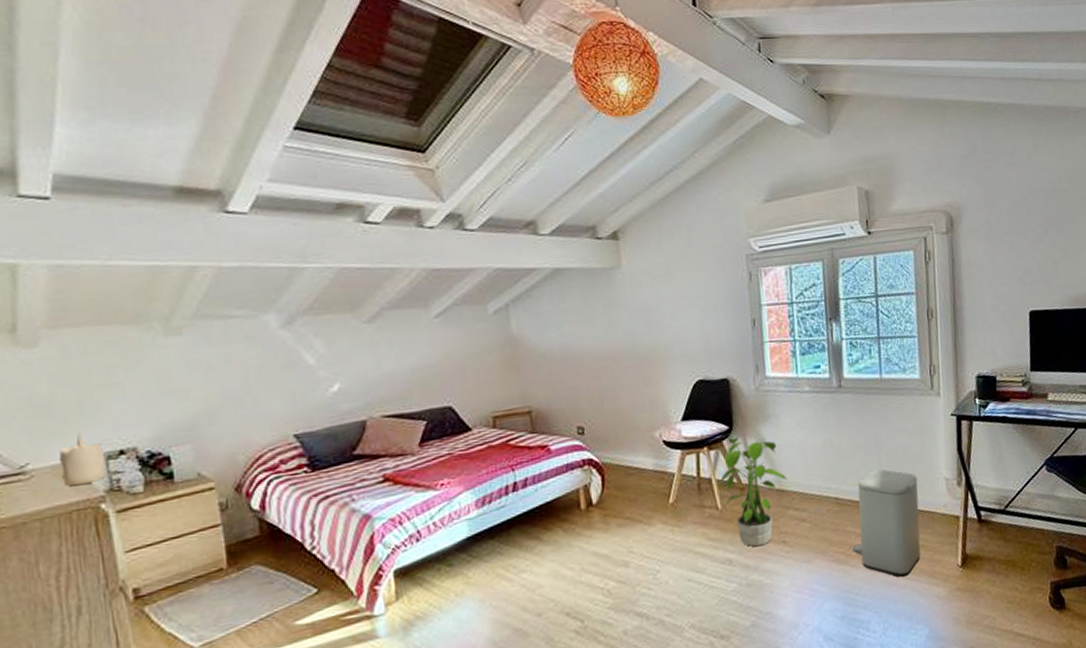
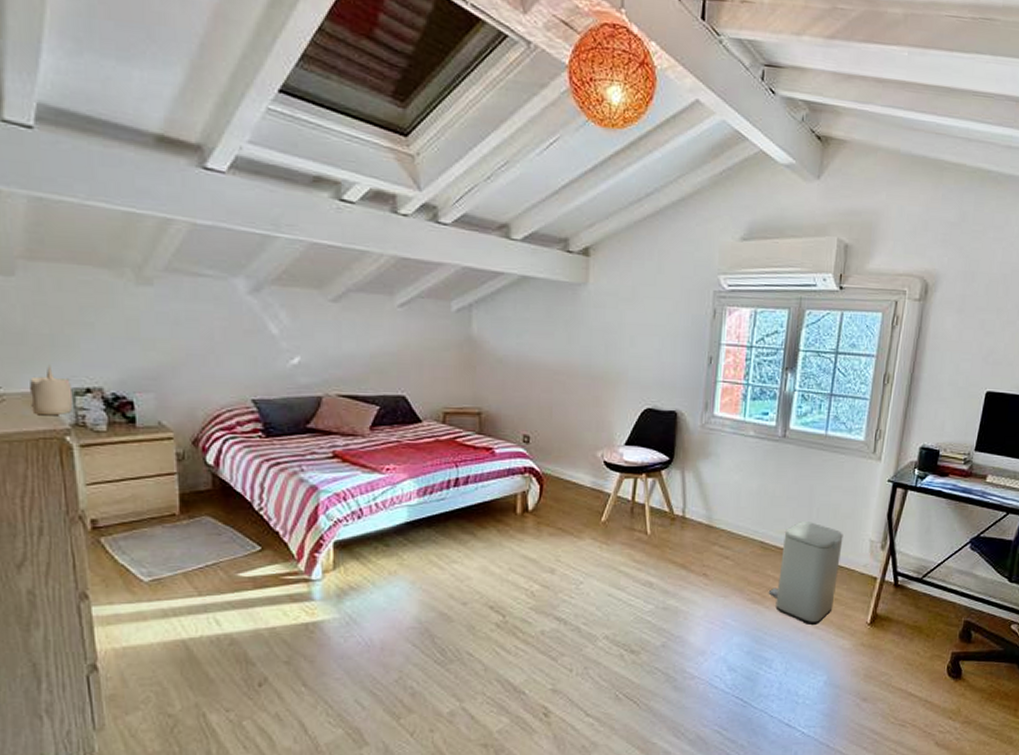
potted plant: present [717,436,788,547] -> none [650,467,719,575]

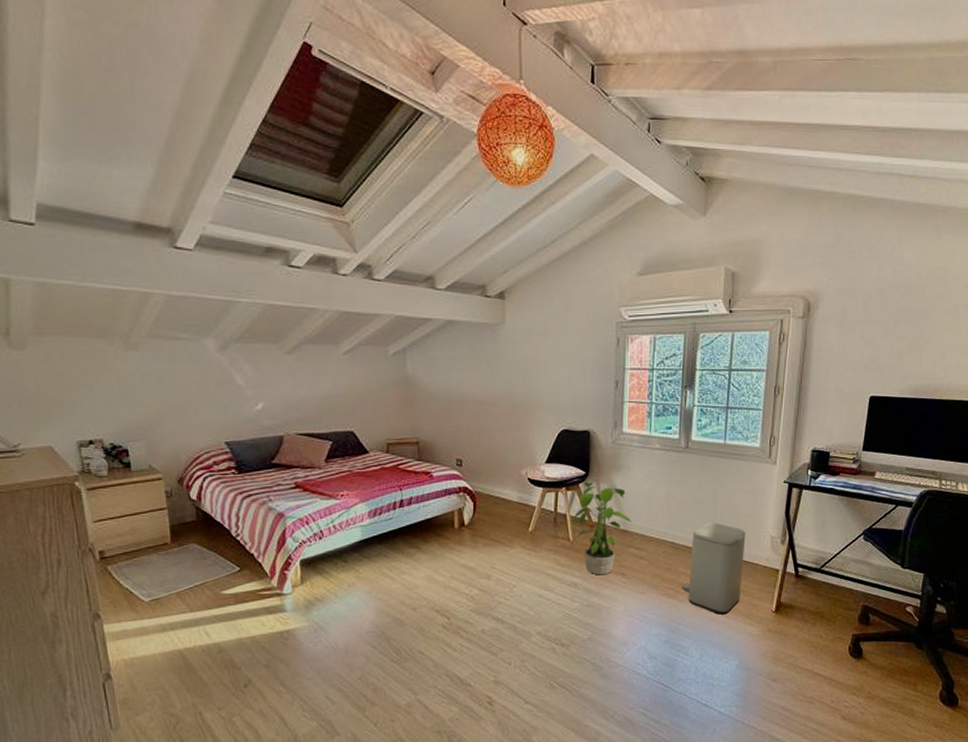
candle: present [29,365,74,416] -> none [43,422,80,466]
potted plant: none [650,467,719,575] -> present [571,480,632,576]

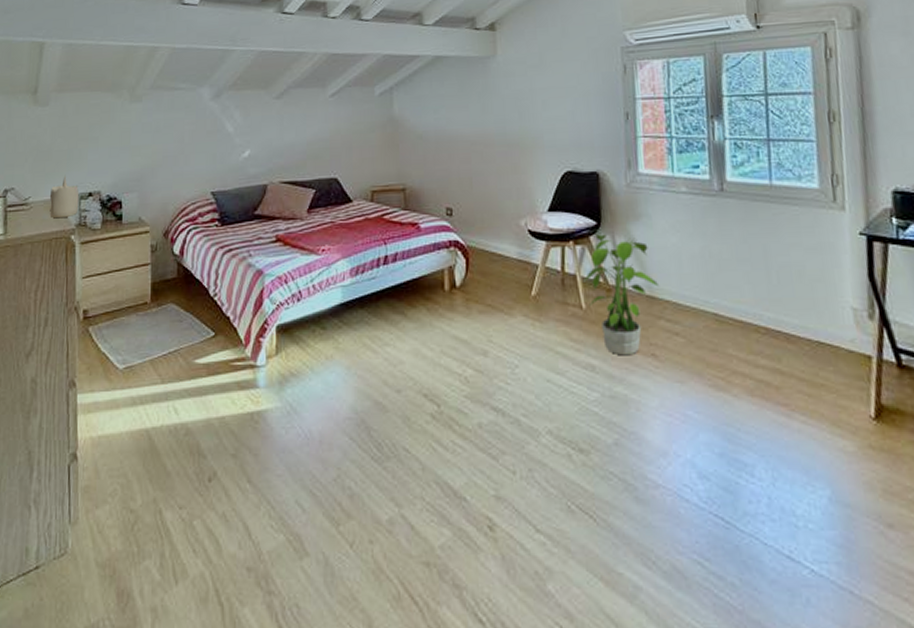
candle: none [43,422,80,466] -> present [49,175,79,219]
pedal bin: present [681,522,746,615] -> none [733,288,821,418]

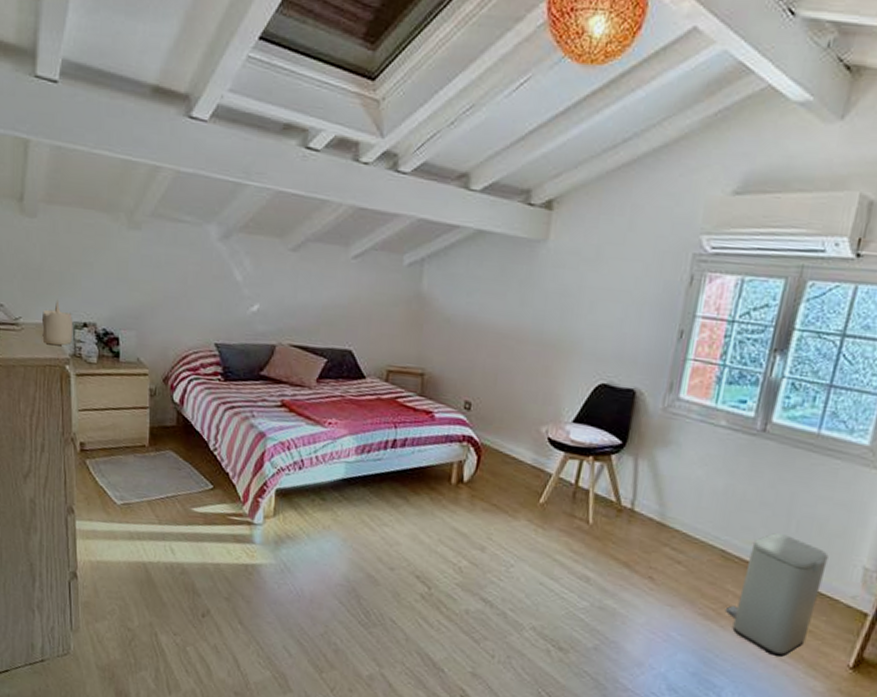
potted plant: present [582,232,660,356] -> none [594,452,674,575]
pedal bin: none [733,288,821,418] -> present [724,533,829,657]

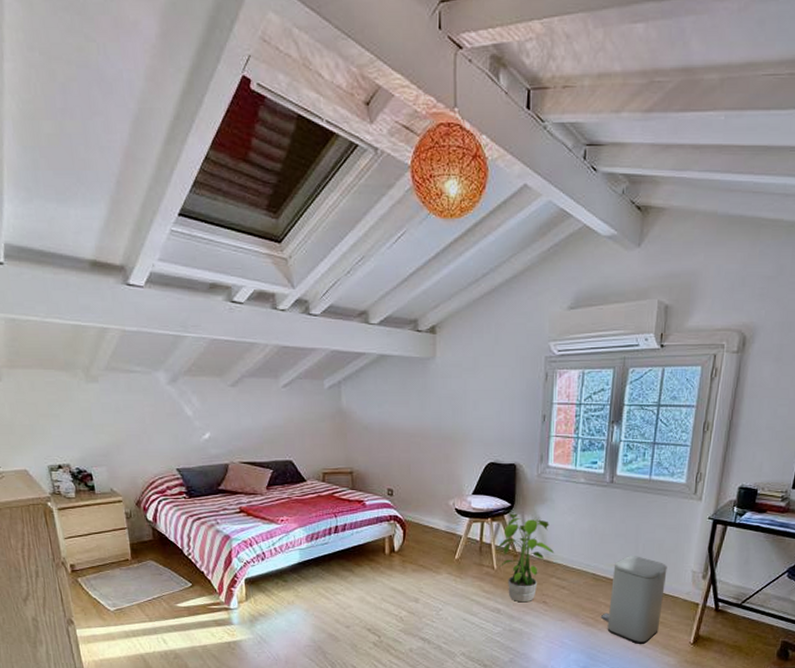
candle: present [41,299,74,346] -> none [19,448,51,487]
potted plant: none [594,452,674,575] -> present [496,512,555,603]

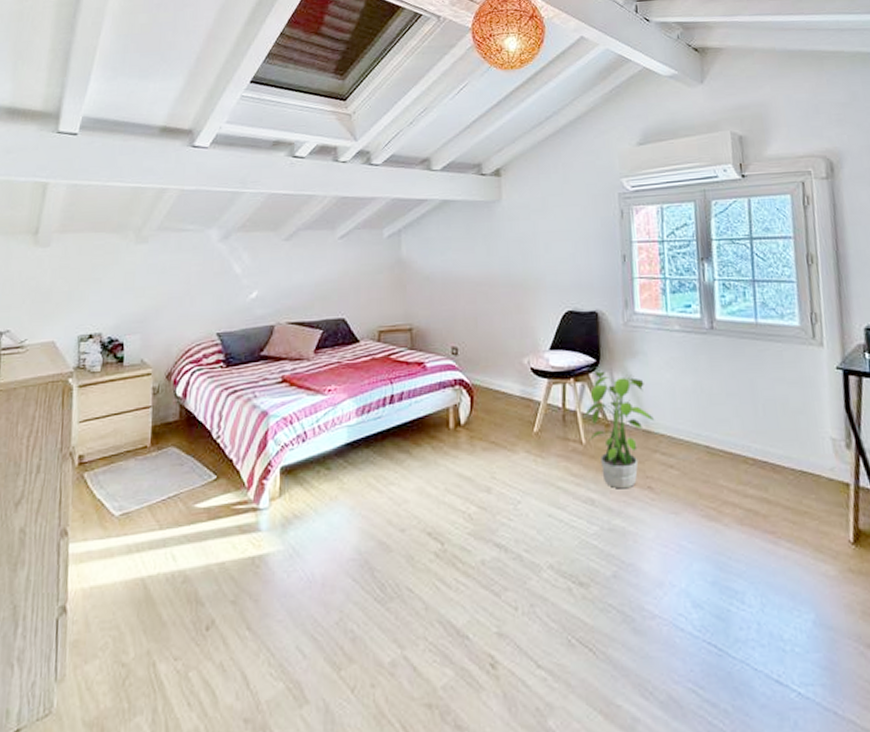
pedal bin: present [600,556,667,644] -> none [724,420,804,545]

